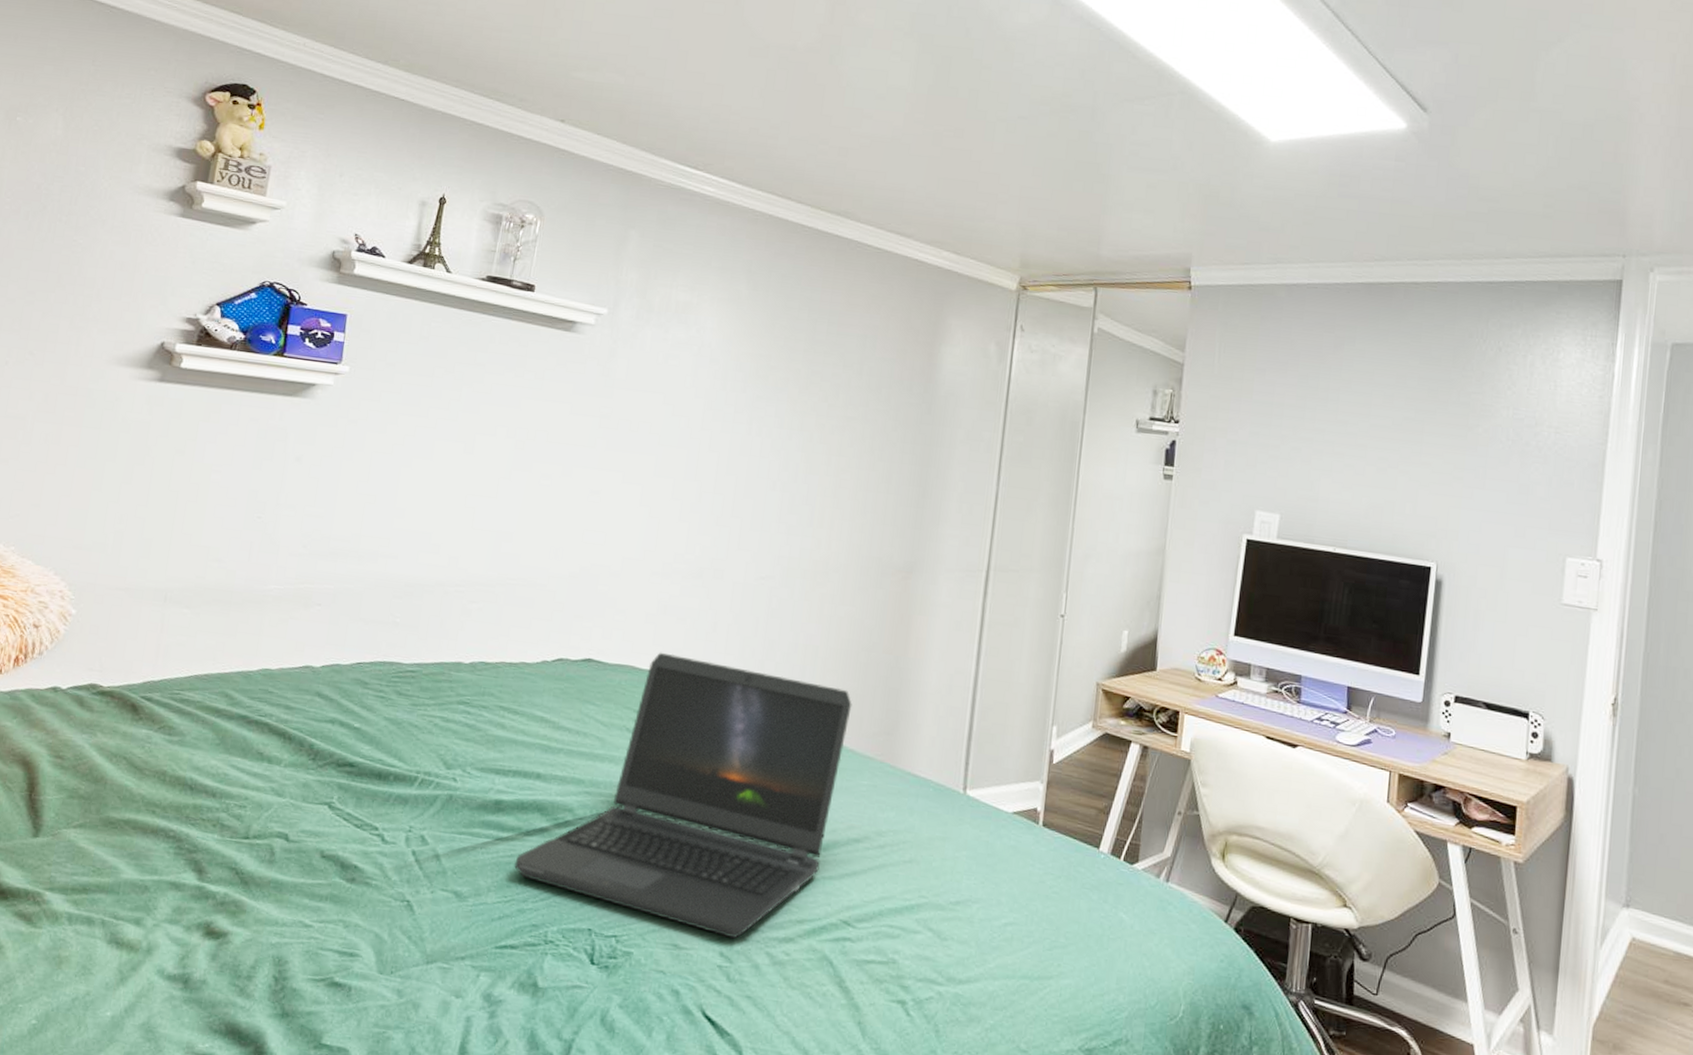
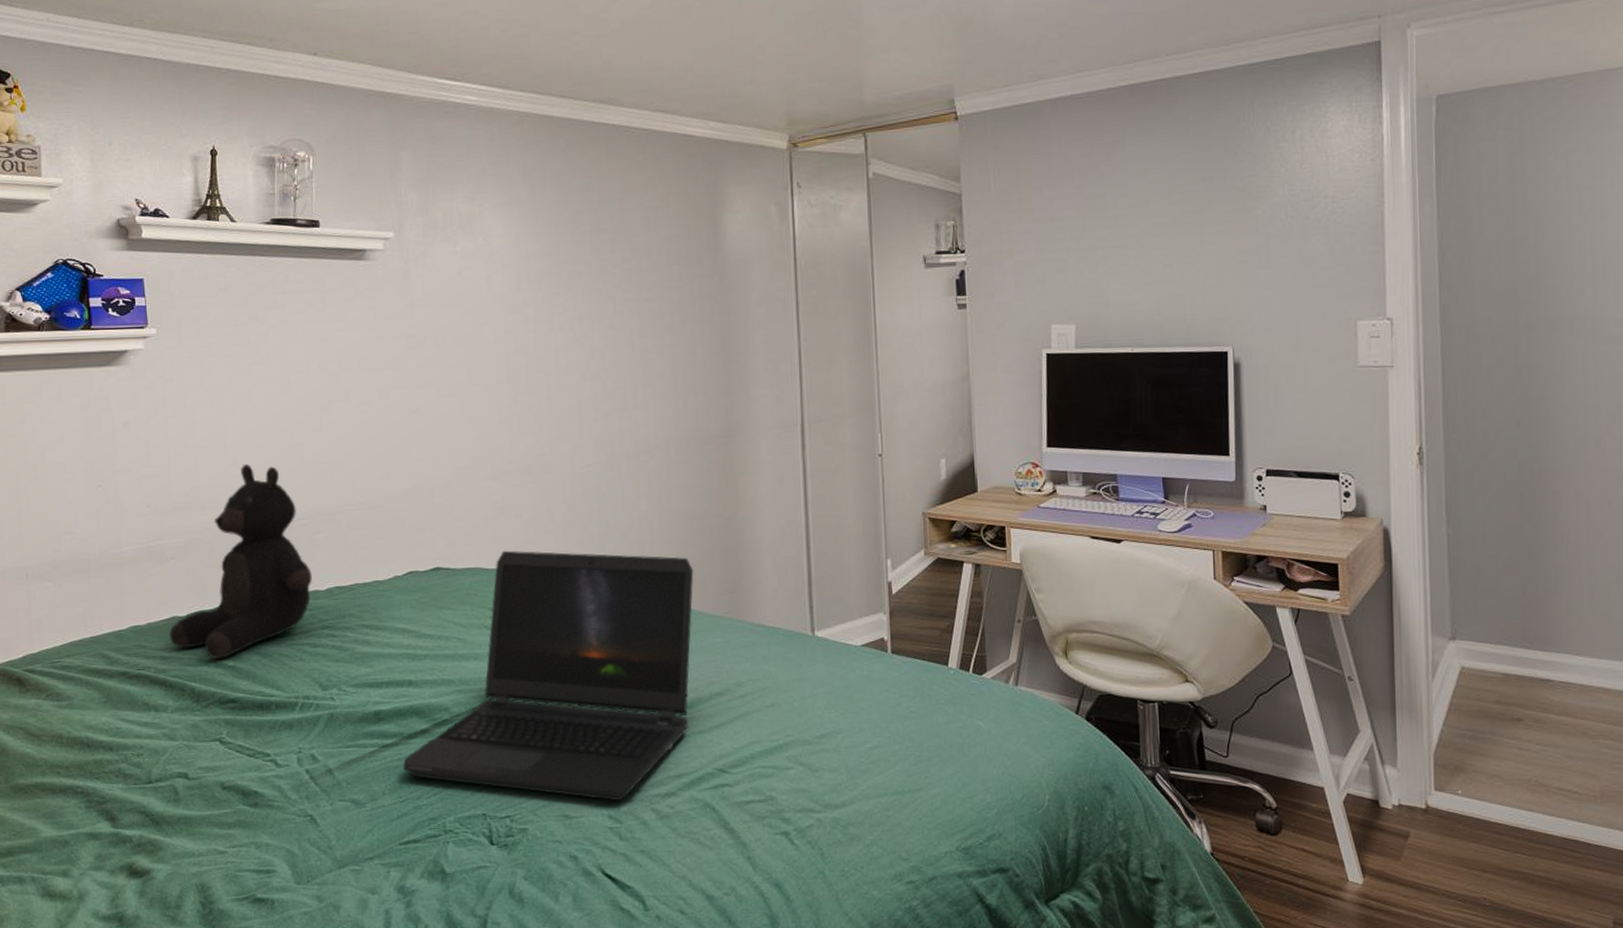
teddy bear: none [299,519,459,719] -> present [170,463,312,659]

